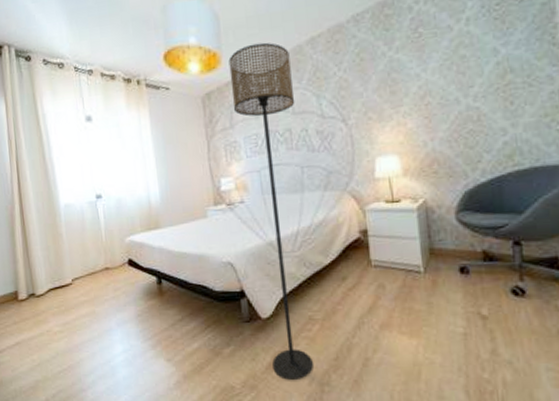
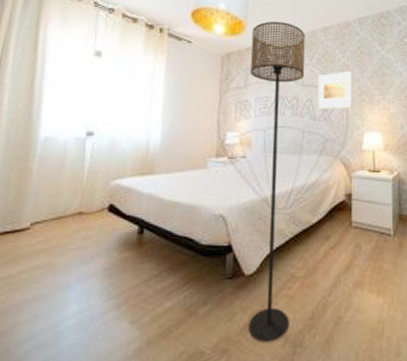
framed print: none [310,86,357,139] -> present [317,71,352,110]

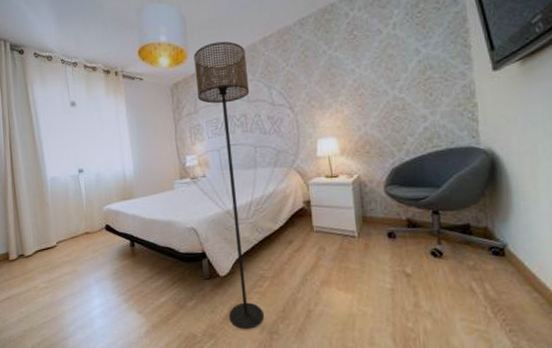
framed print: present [317,71,352,110] -> none [263,79,302,123]

